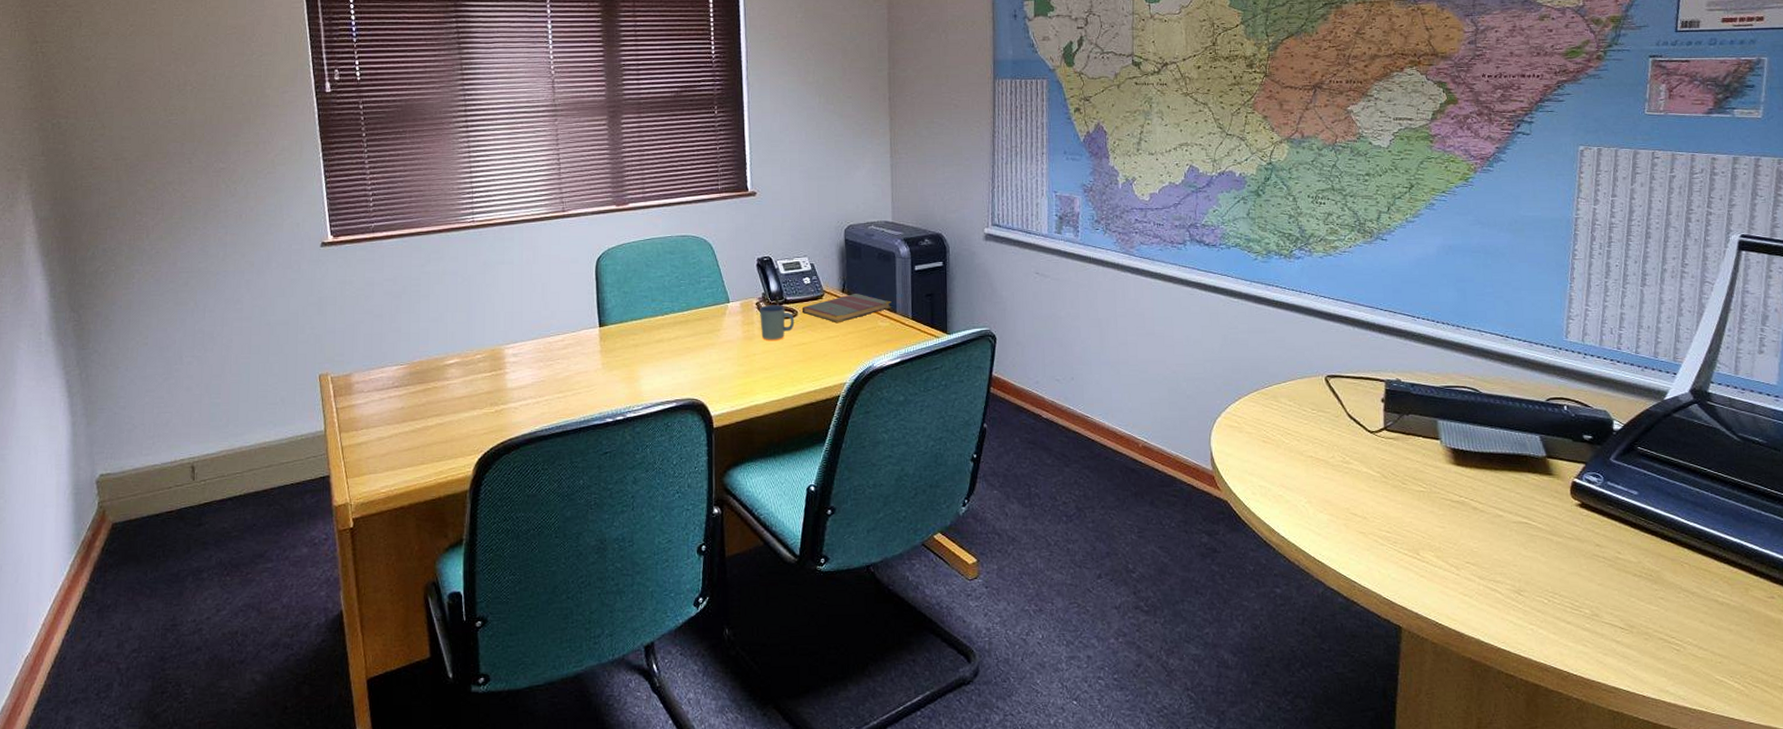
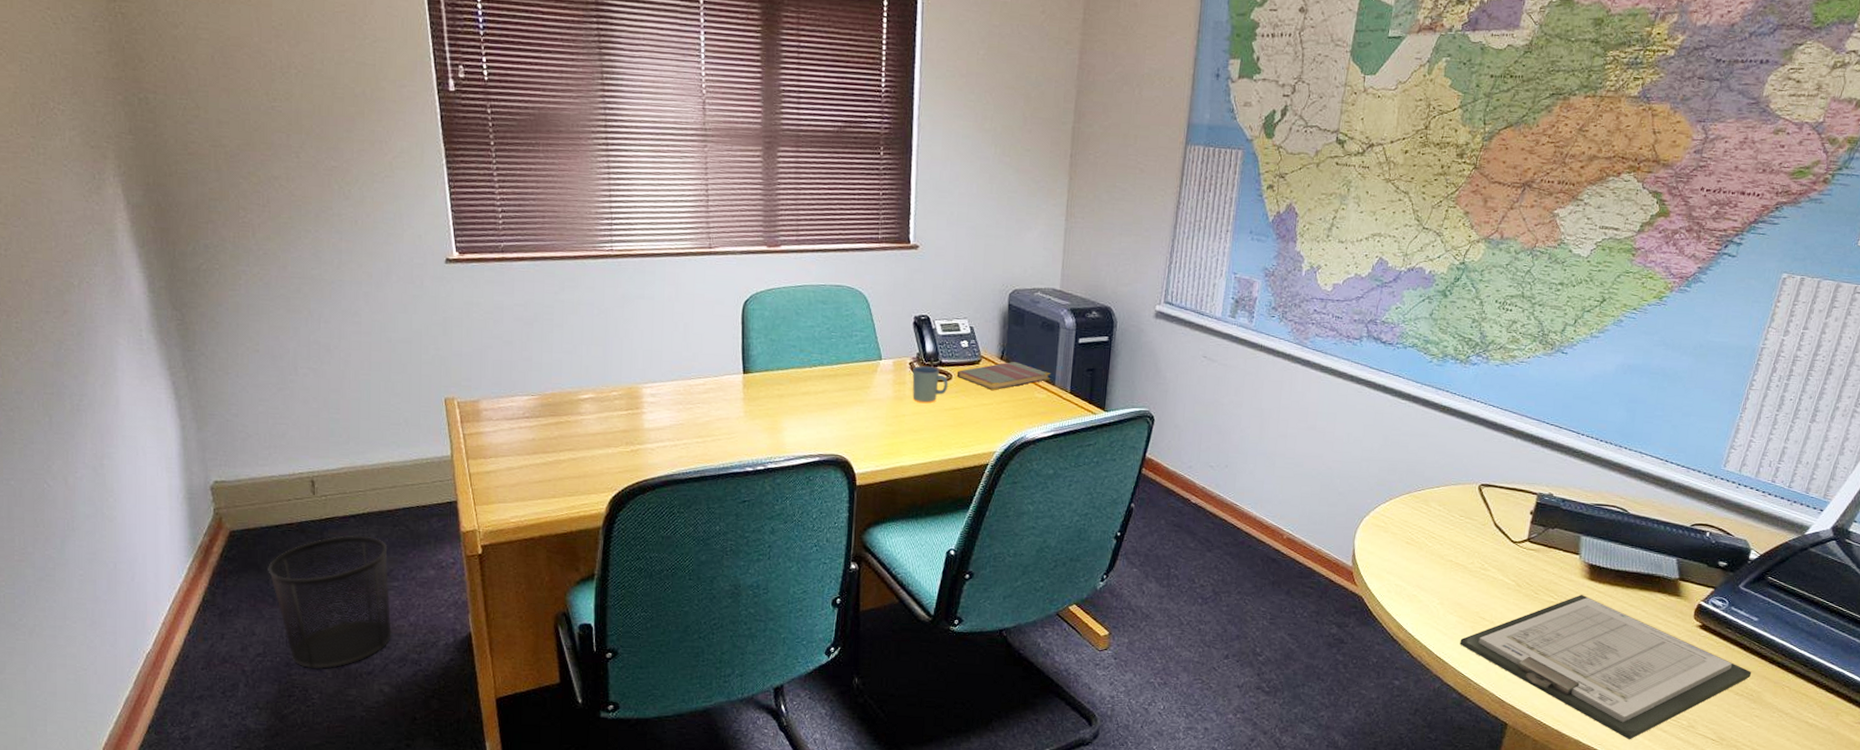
waste bin: none [147,517,265,662] -> present [268,535,392,670]
clipboard: none [1335,481,1645,635] -> present [1460,595,1752,740]

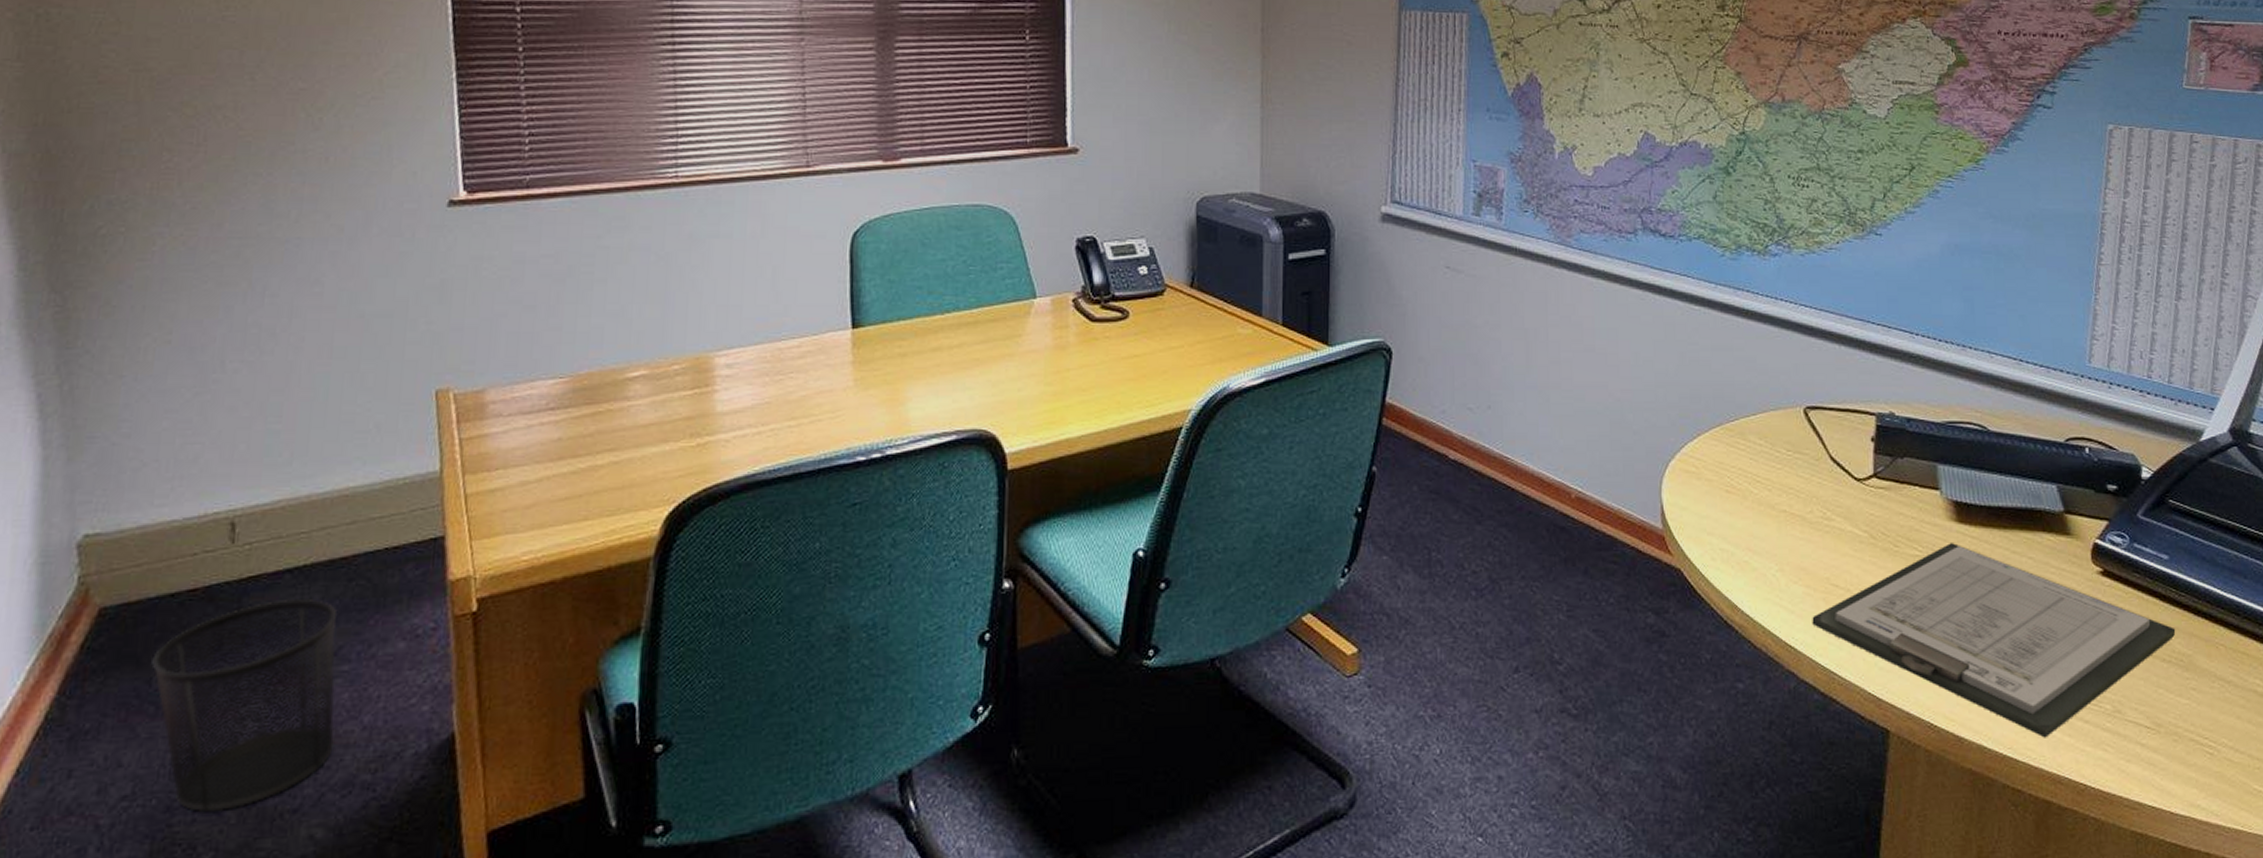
mug: present [912,366,949,404] -> none [1077,302,1125,352]
binder: present [957,362,1051,391] -> none [1136,290,1256,329]

